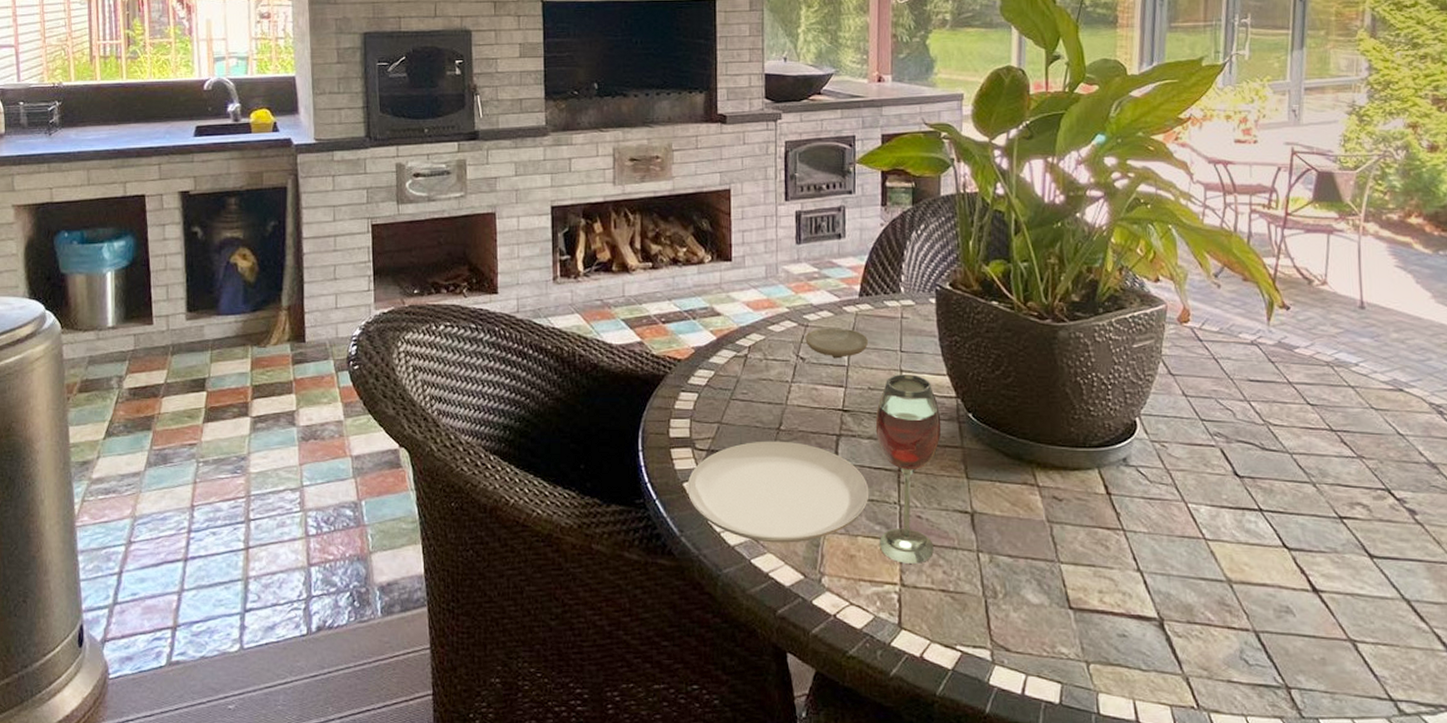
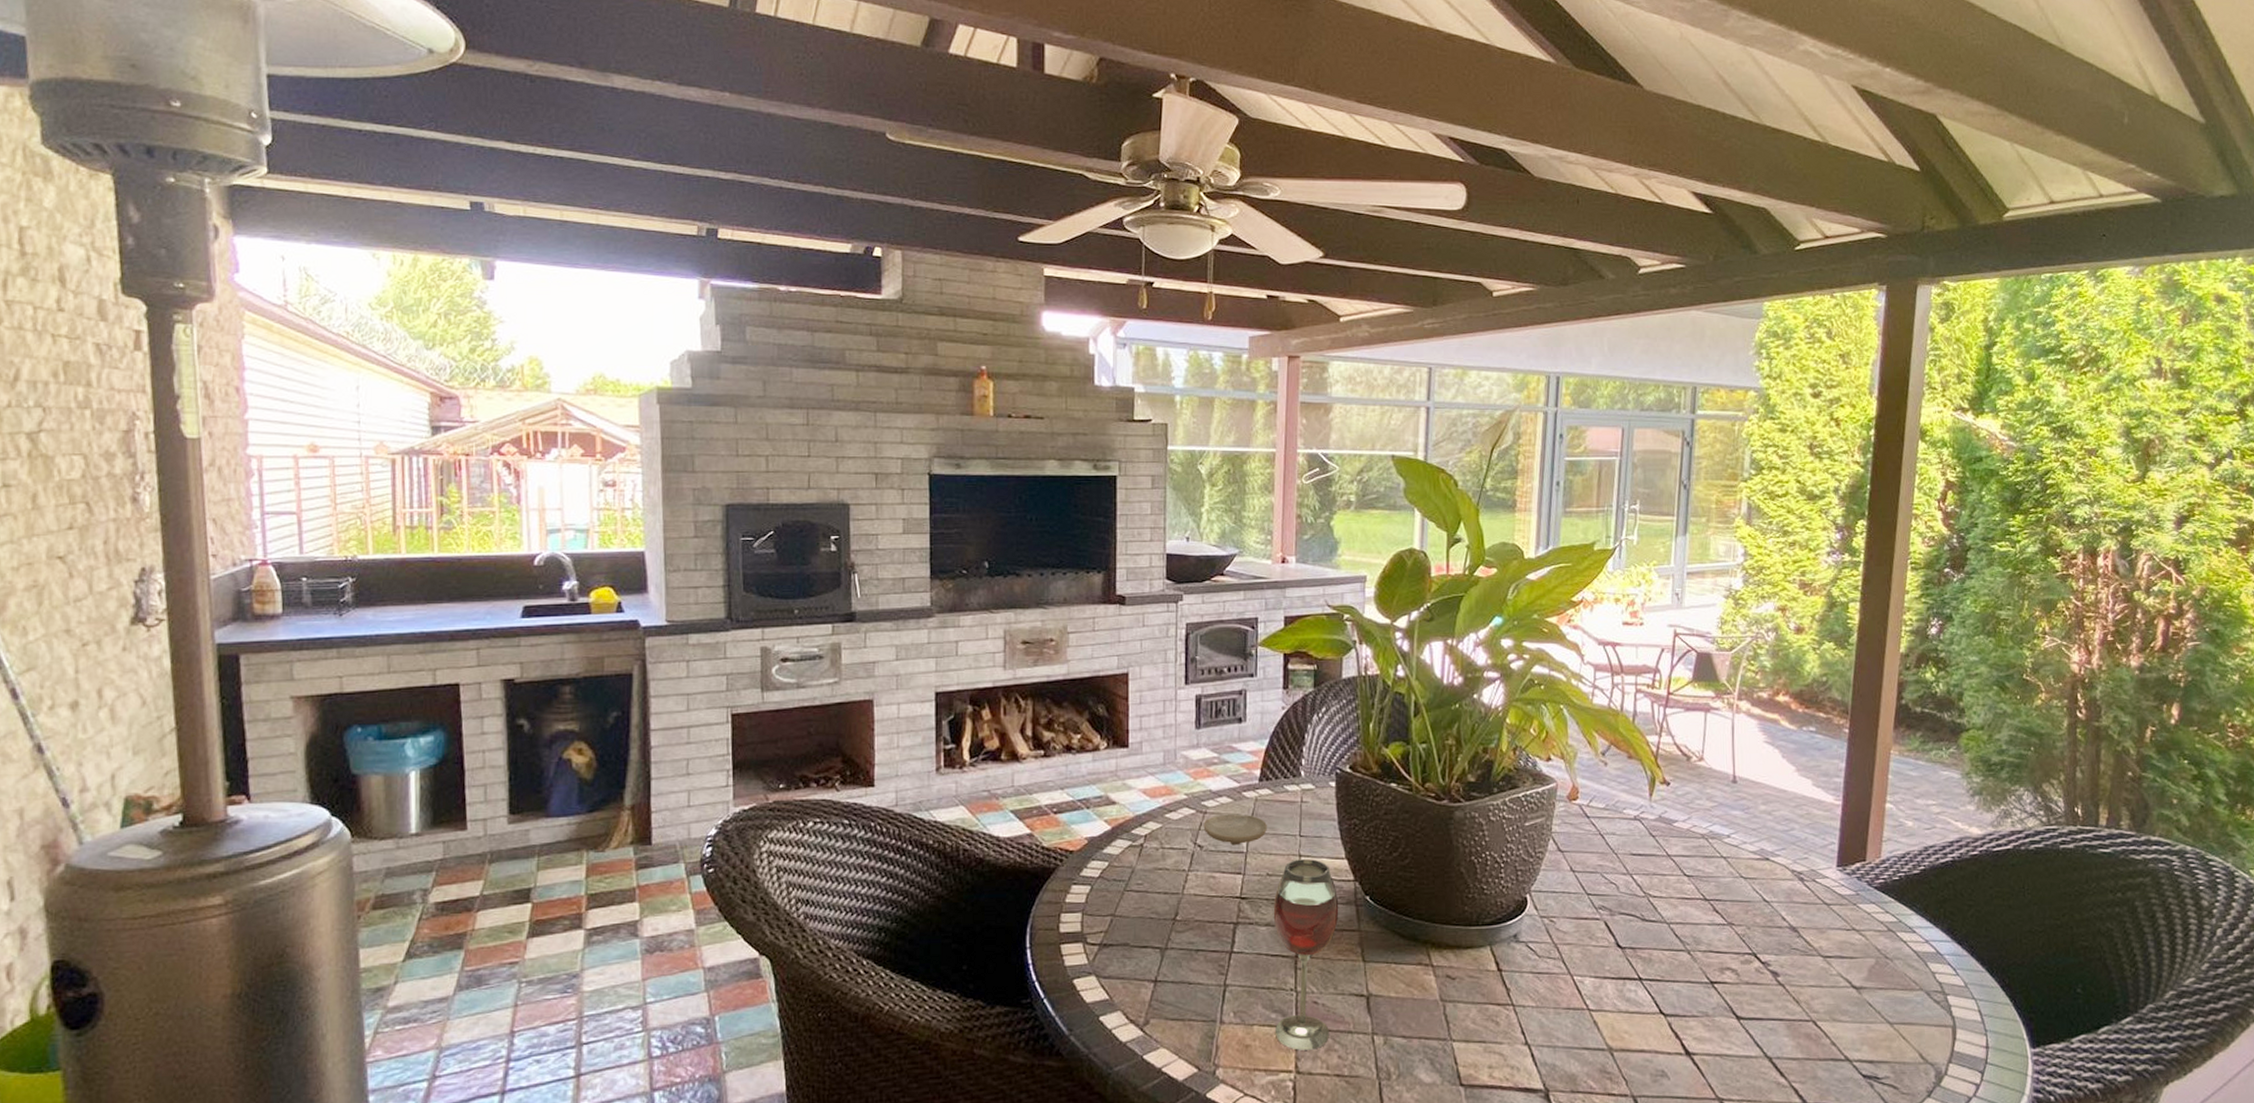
plate: present [687,441,869,543] -> none [1077,931,1266,1037]

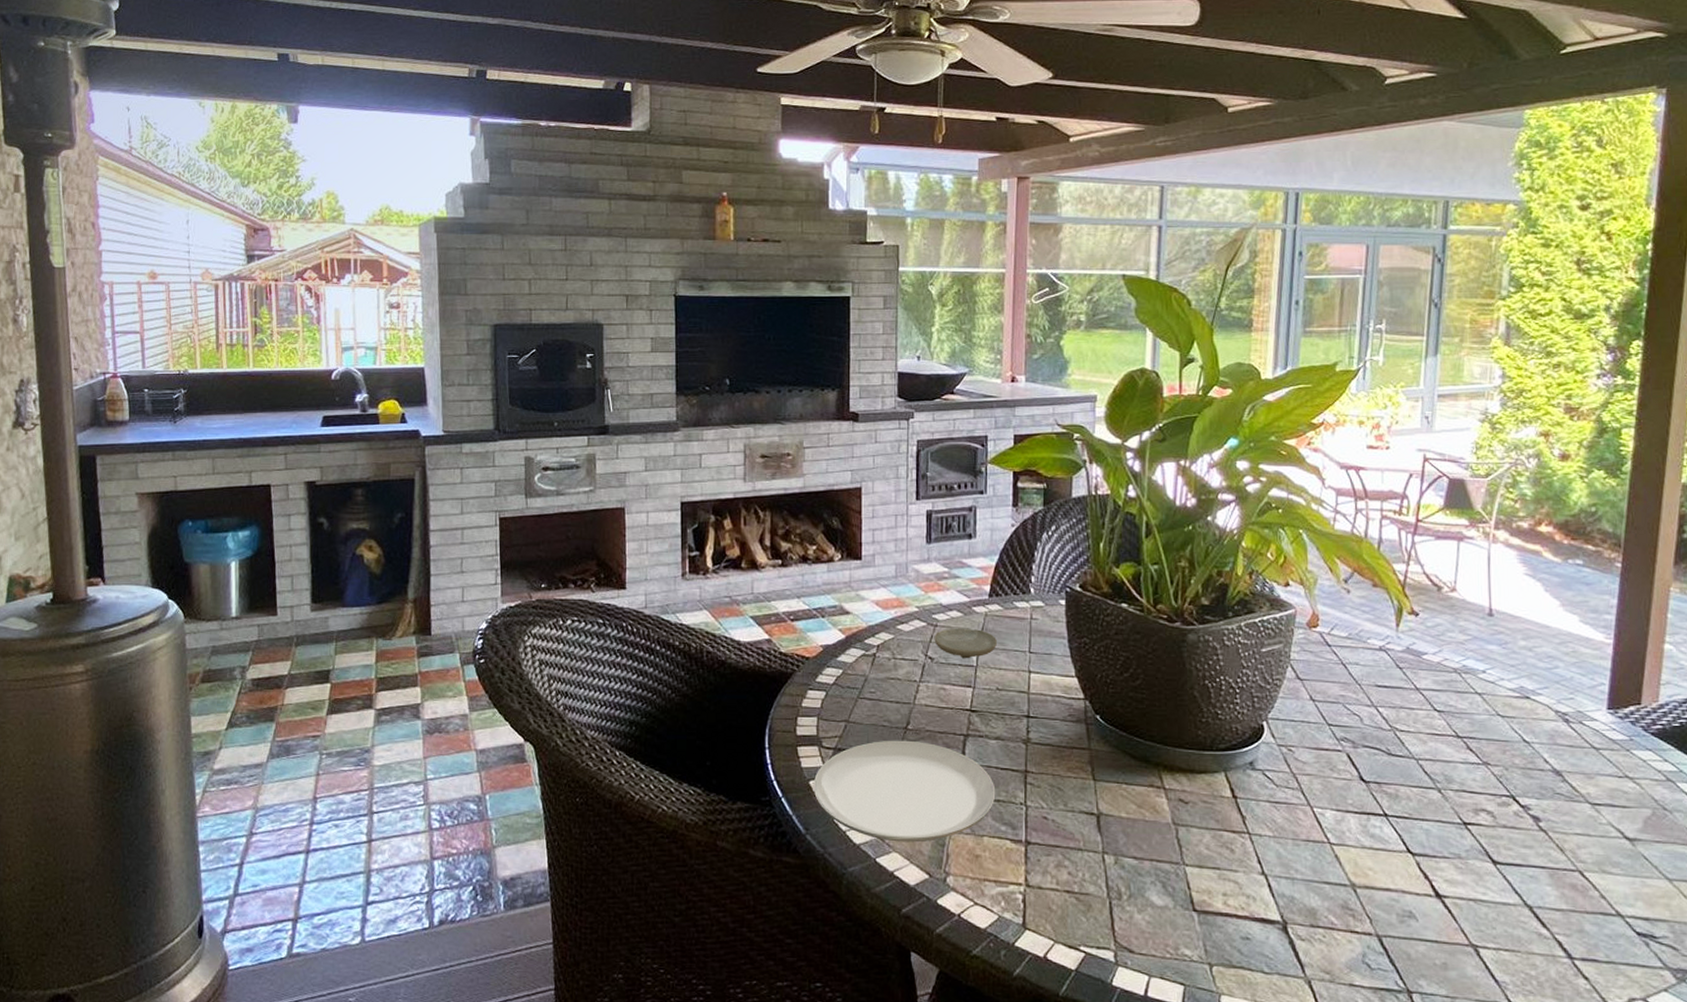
plate: none [1077,931,1266,1037] -> present [813,740,996,843]
wineglass: present [1273,859,1339,1050] -> none [1003,675,1069,864]

